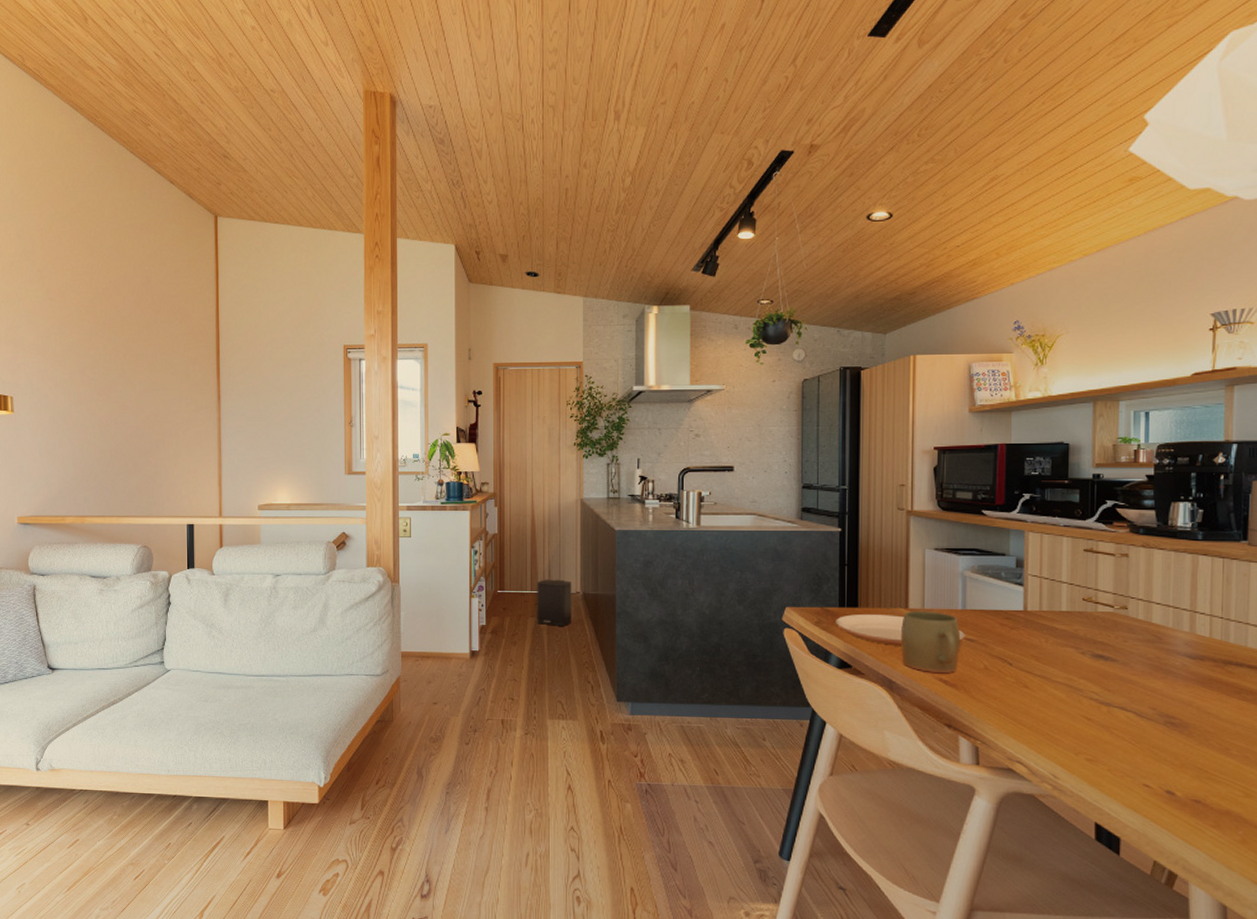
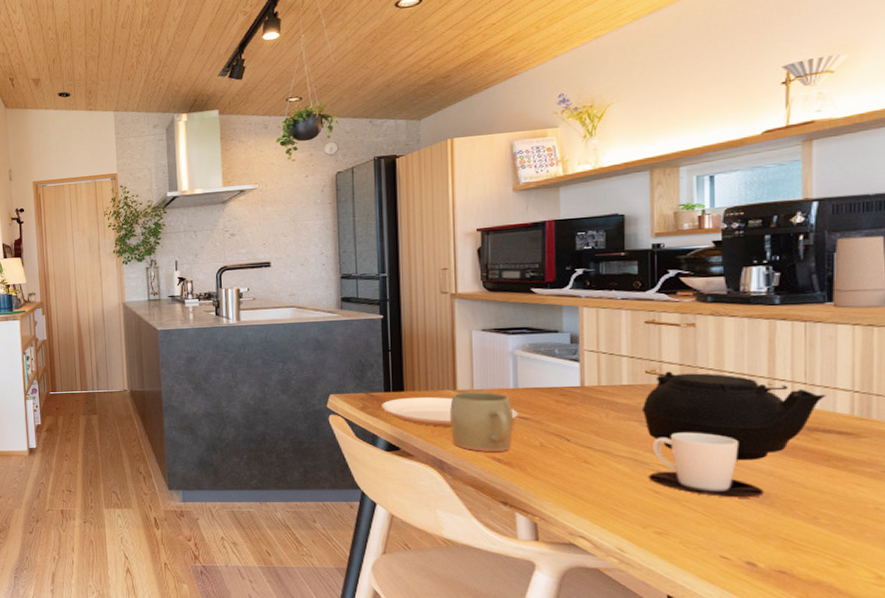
pedal bin: present [537,579,572,626] -> none [86,379,121,422]
teapot: none [1078,600,1240,691] -> present [641,371,827,461]
cup: none [1082,660,1184,728] -> present [648,432,765,498]

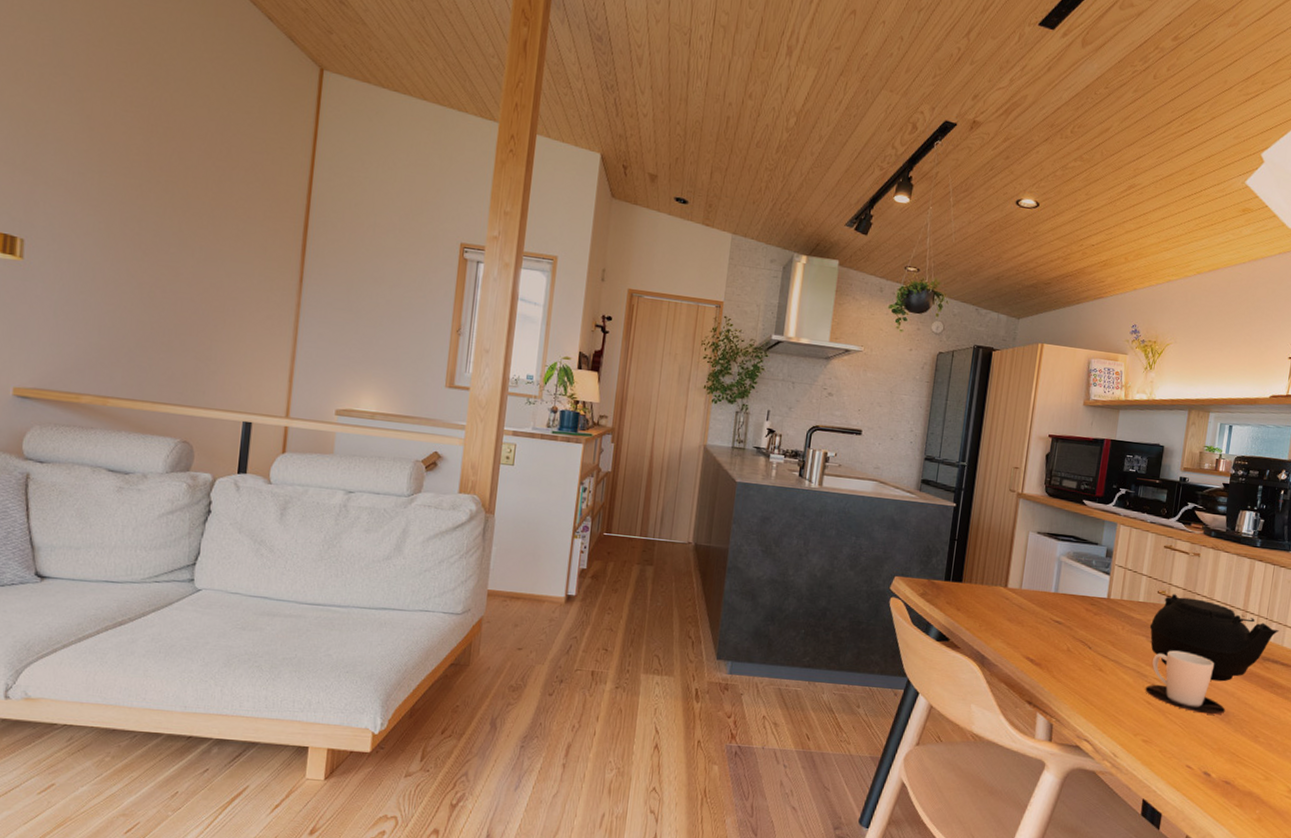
plate: present [382,396,518,427] -> none [940,589,1055,623]
mug: present [449,391,514,453] -> none [996,590,1051,653]

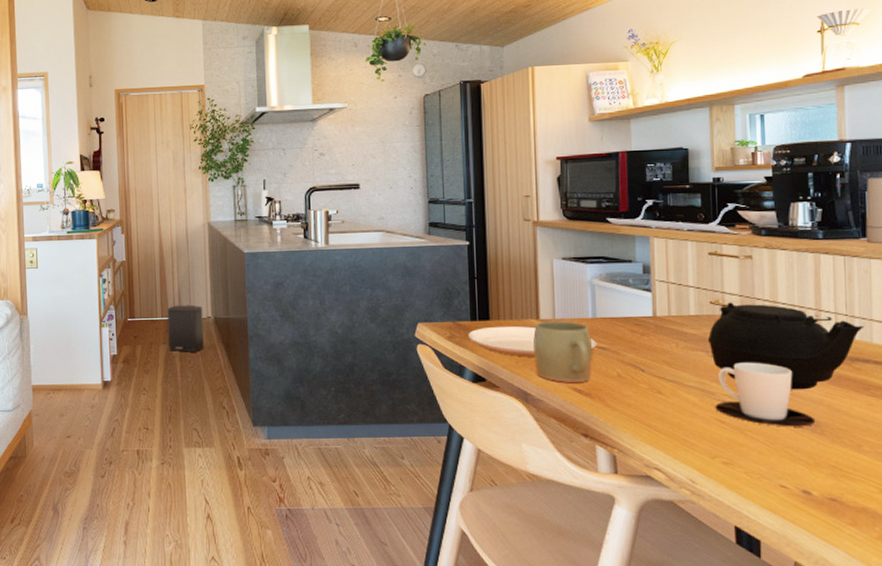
pedal bin: none [642,525,684,577] -> present [167,304,204,352]
plate: none [940,589,1055,623] -> present [468,326,597,357]
mug: none [996,590,1051,653] -> present [532,320,593,383]

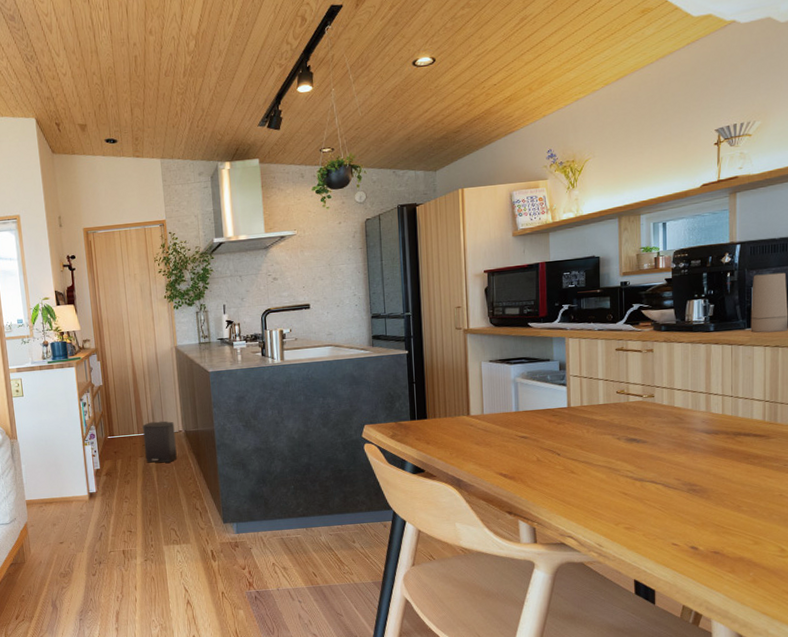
plate: present [468,326,597,357] -> none [408,422,520,450]
mug: present [532,320,593,383] -> none [464,416,516,469]
teapot: present [707,302,865,390] -> none [614,391,747,463]
cup: present [715,362,816,427] -> none [619,441,703,495]

